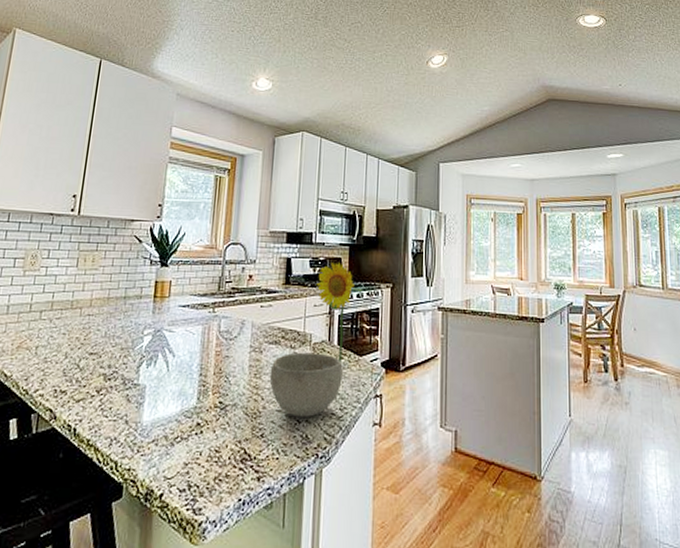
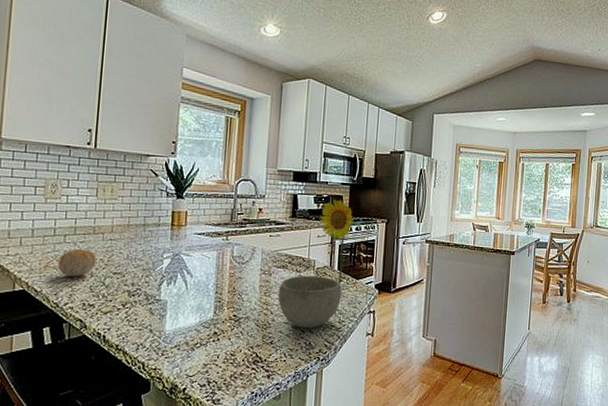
fruit: none [31,327,73,359] -> present [58,249,97,277]

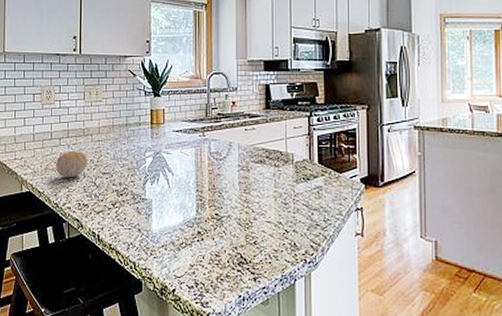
bowl: present [277,275,342,328] -> none [258,170,324,227]
flower: present [320,199,361,284] -> none [295,87,339,179]

